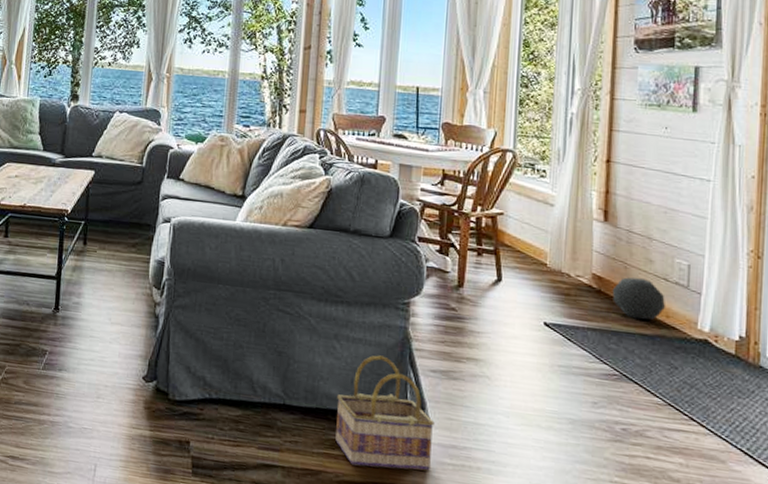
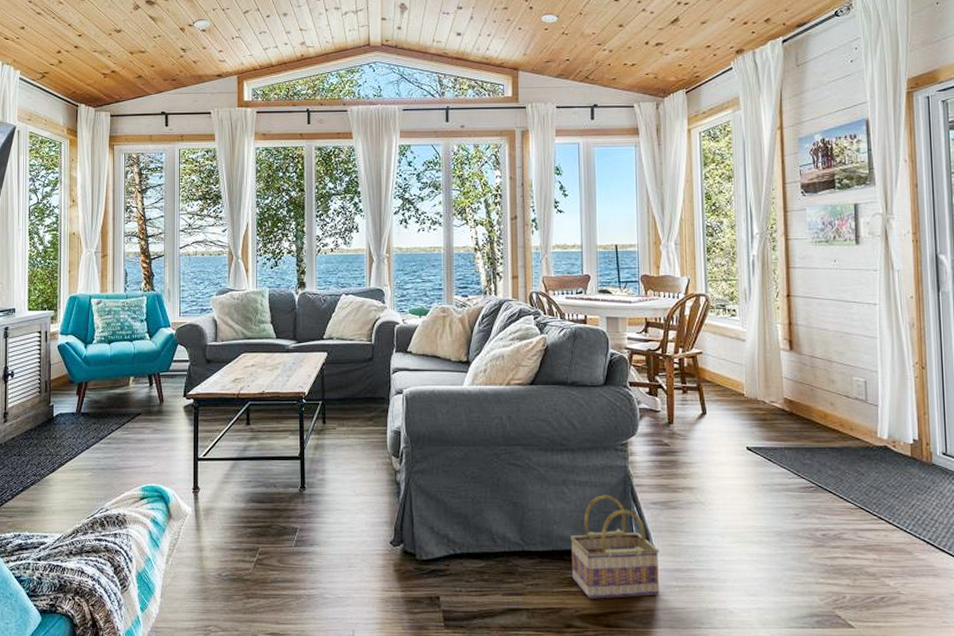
ball: present [612,277,665,320] -> none [802,398,848,435]

